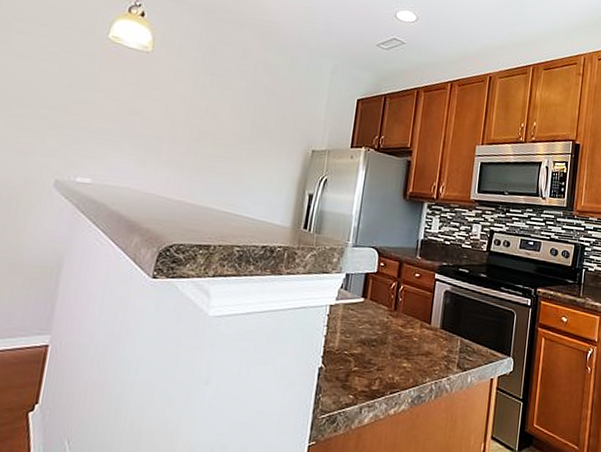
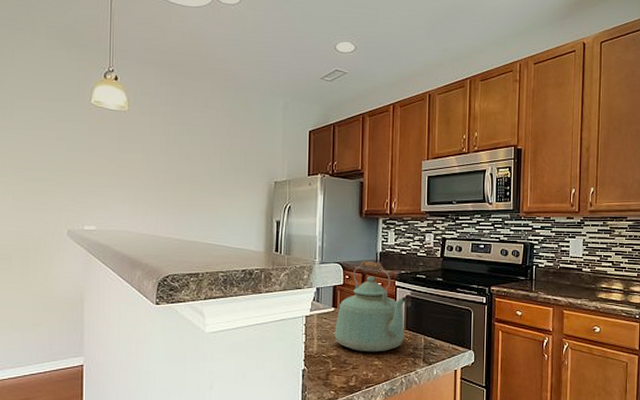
kettle: none [360,247,446,353] -> present [334,260,407,352]

